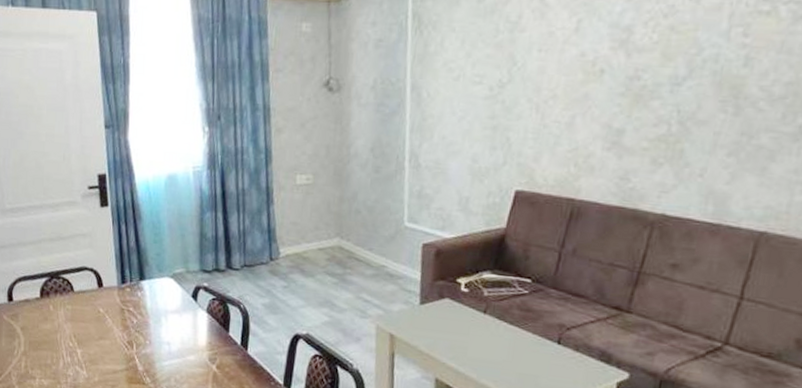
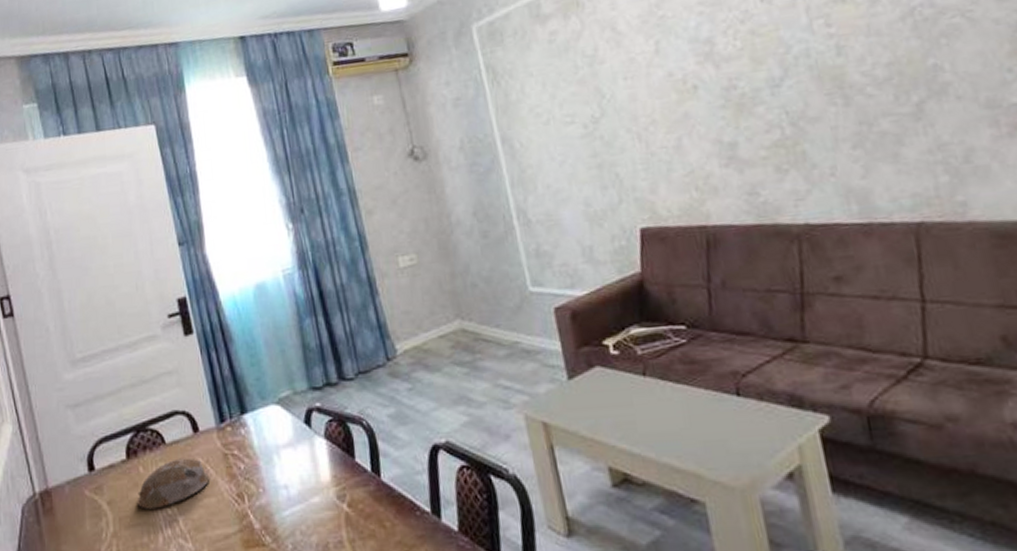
bowl: none [45,305,108,341] -> present [137,458,210,510]

